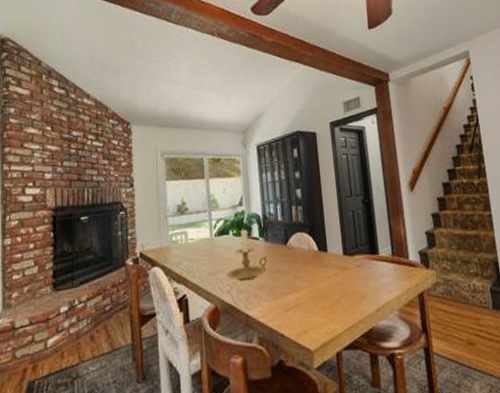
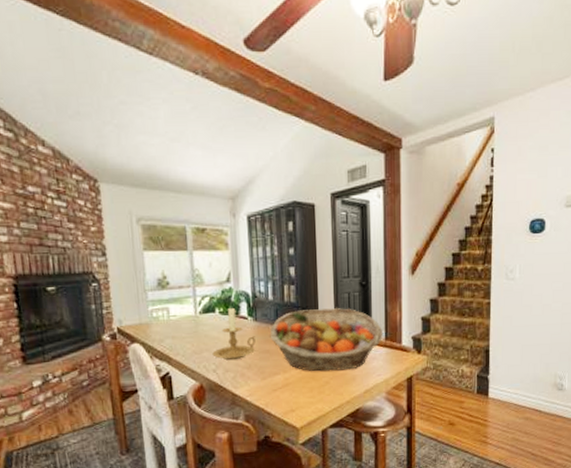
fruit basket: none [280,225,389,290] -> present [270,307,383,372]

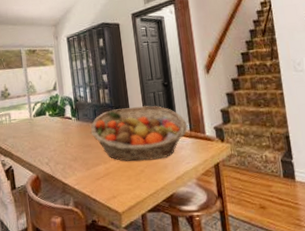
candle holder: present [212,306,256,361] -> none [45,109,79,155]

